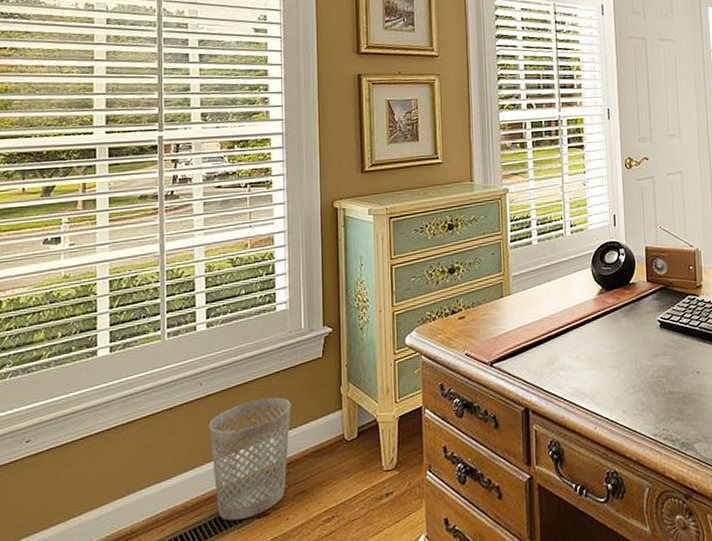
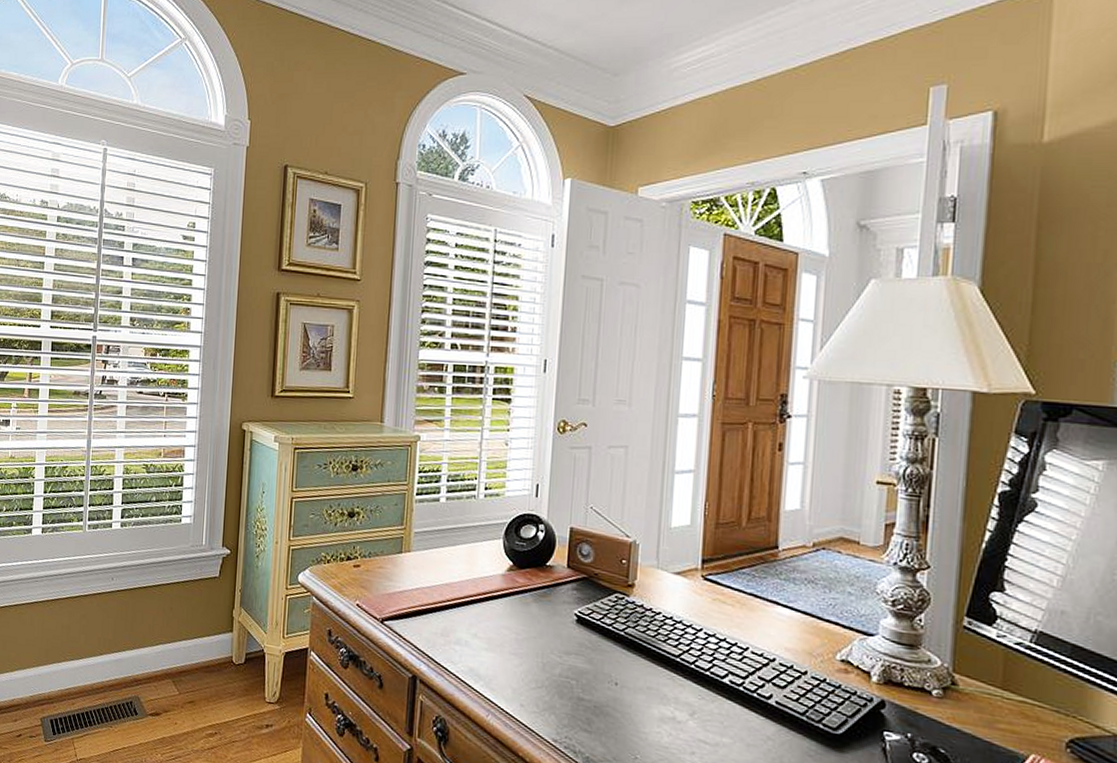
wastebasket: present [208,397,291,521] -> none [116,604,188,713]

